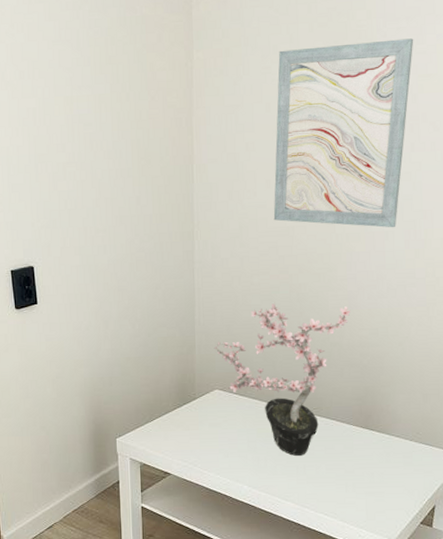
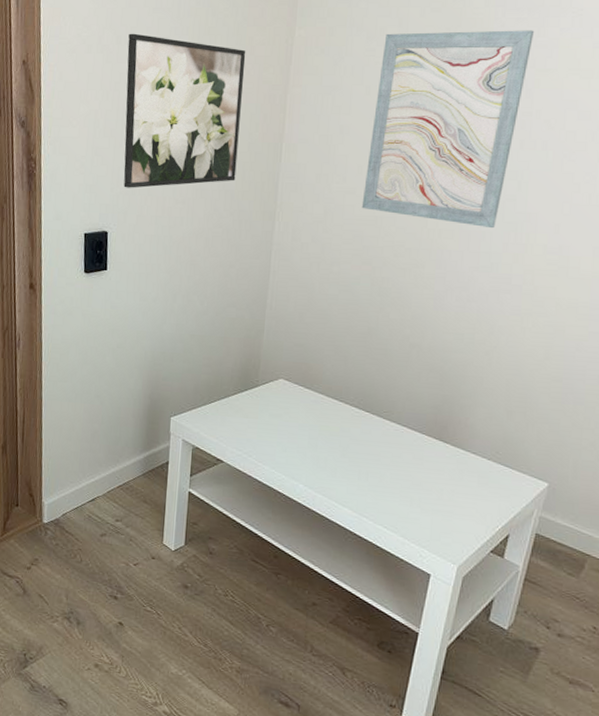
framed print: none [31,67,152,222] -> present [123,33,246,188]
potted plant: present [214,303,351,456] -> none [283,295,436,460]

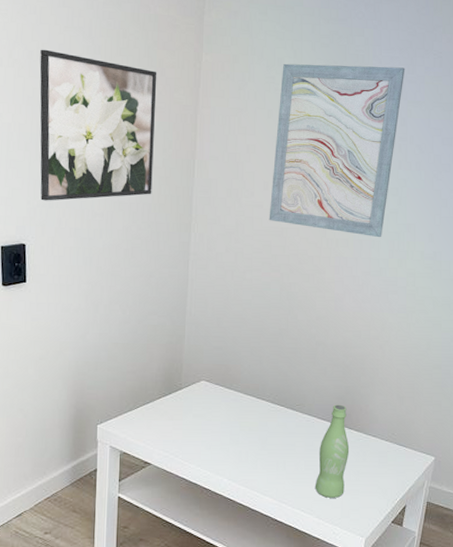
bottle: none [402,414,444,518] -> present [316,404,350,498]

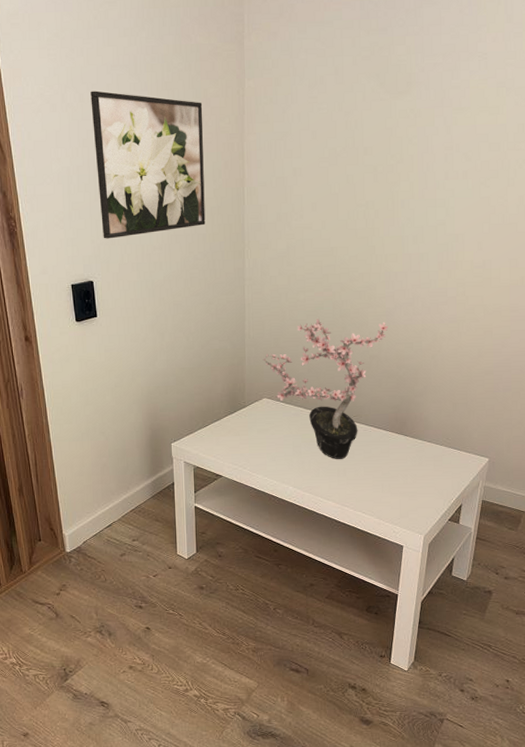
potted plant: none [203,300,337,451] -> present [262,319,388,459]
wall art: present [269,63,405,238] -> none [318,73,449,250]
bottle: present [316,404,350,498] -> none [375,413,406,500]

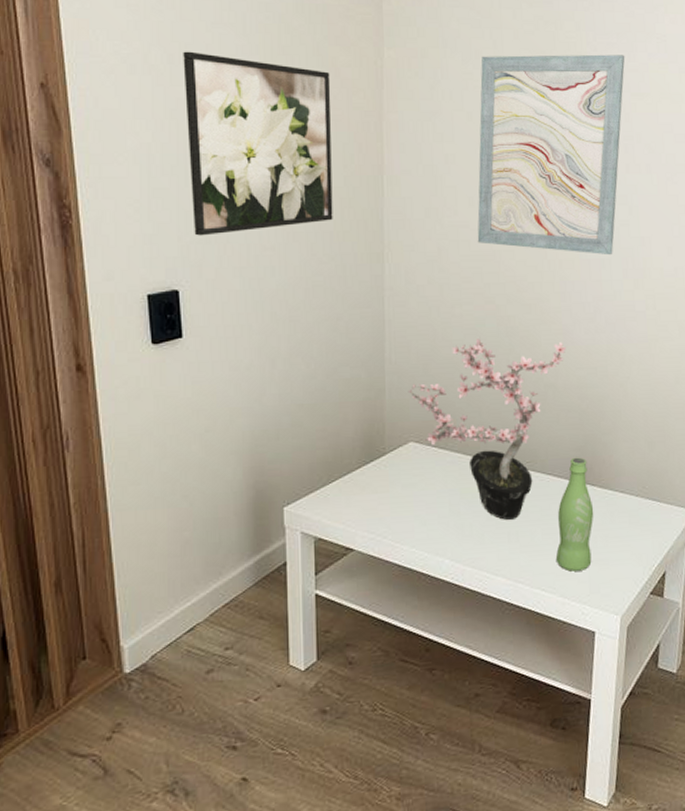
wall art: none [318,73,449,250] -> present [477,54,625,256]
bottle: none [375,413,406,500] -> present [556,457,594,572]

